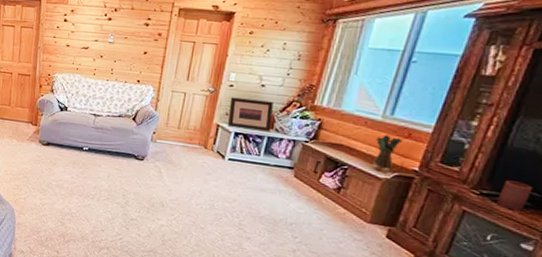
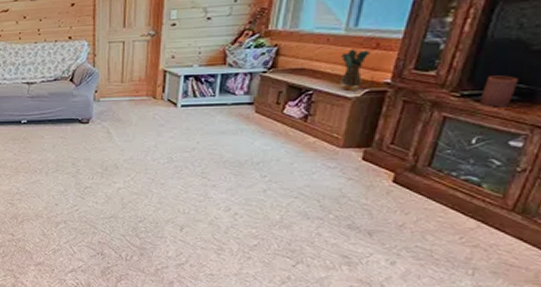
picture frame: present [228,97,274,132] -> none [174,34,223,70]

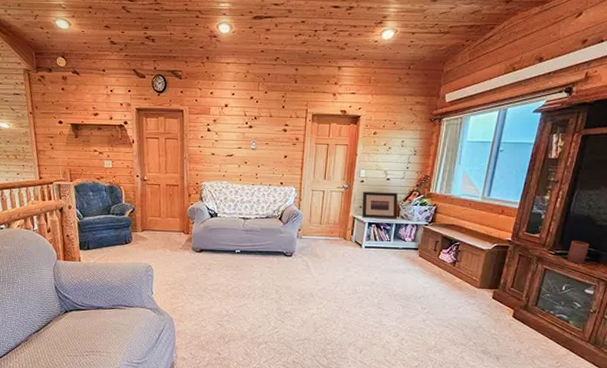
picture frame: none [174,34,223,70] -> present [362,191,398,220]
vase: present [340,48,370,91] -> none [478,212,498,244]

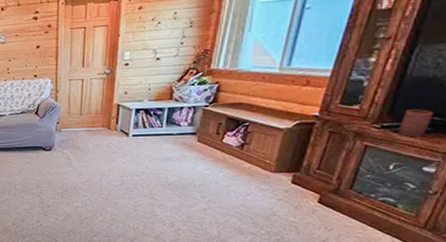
picture frame: present [362,191,398,220] -> none [127,73,170,104]

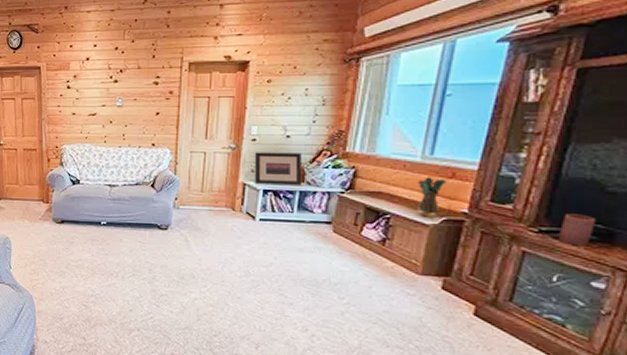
picture frame: none [127,73,170,104] -> present [254,152,302,186]
vase: none [273,85,301,122] -> present [417,175,446,218]

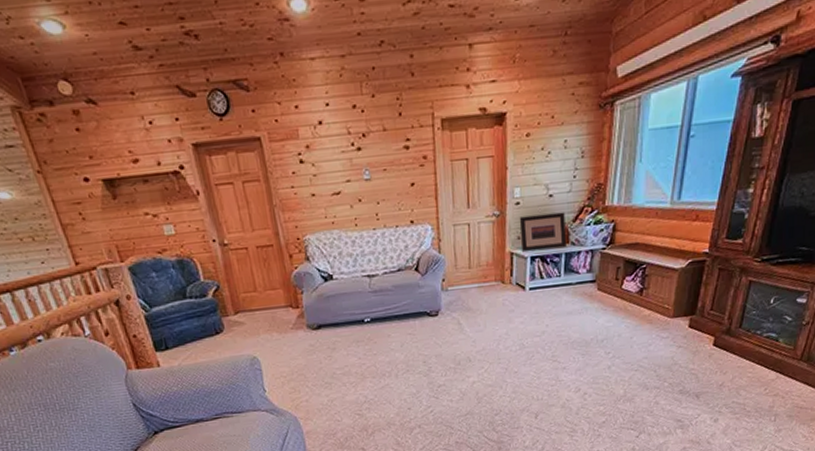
vase: present [417,175,446,218] -> none [668,220,691,262]
candle: present [558,214,597,247] -> none [775,240,802,270]

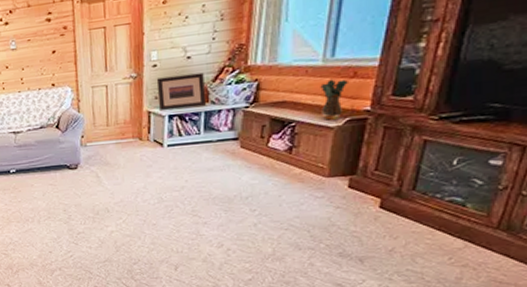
vase: none [668,220,691,262] -> present [320,78,348,121]

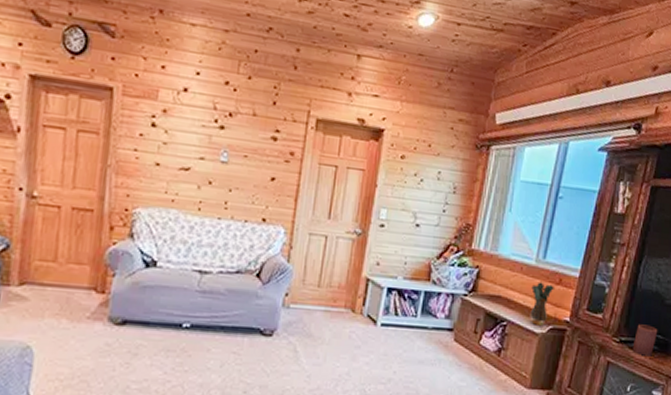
picture frame: present [156,72,206,110] -> none [380,241,430,286]
candle: none [457,96,494,129] -> present [632,324,658,357]

